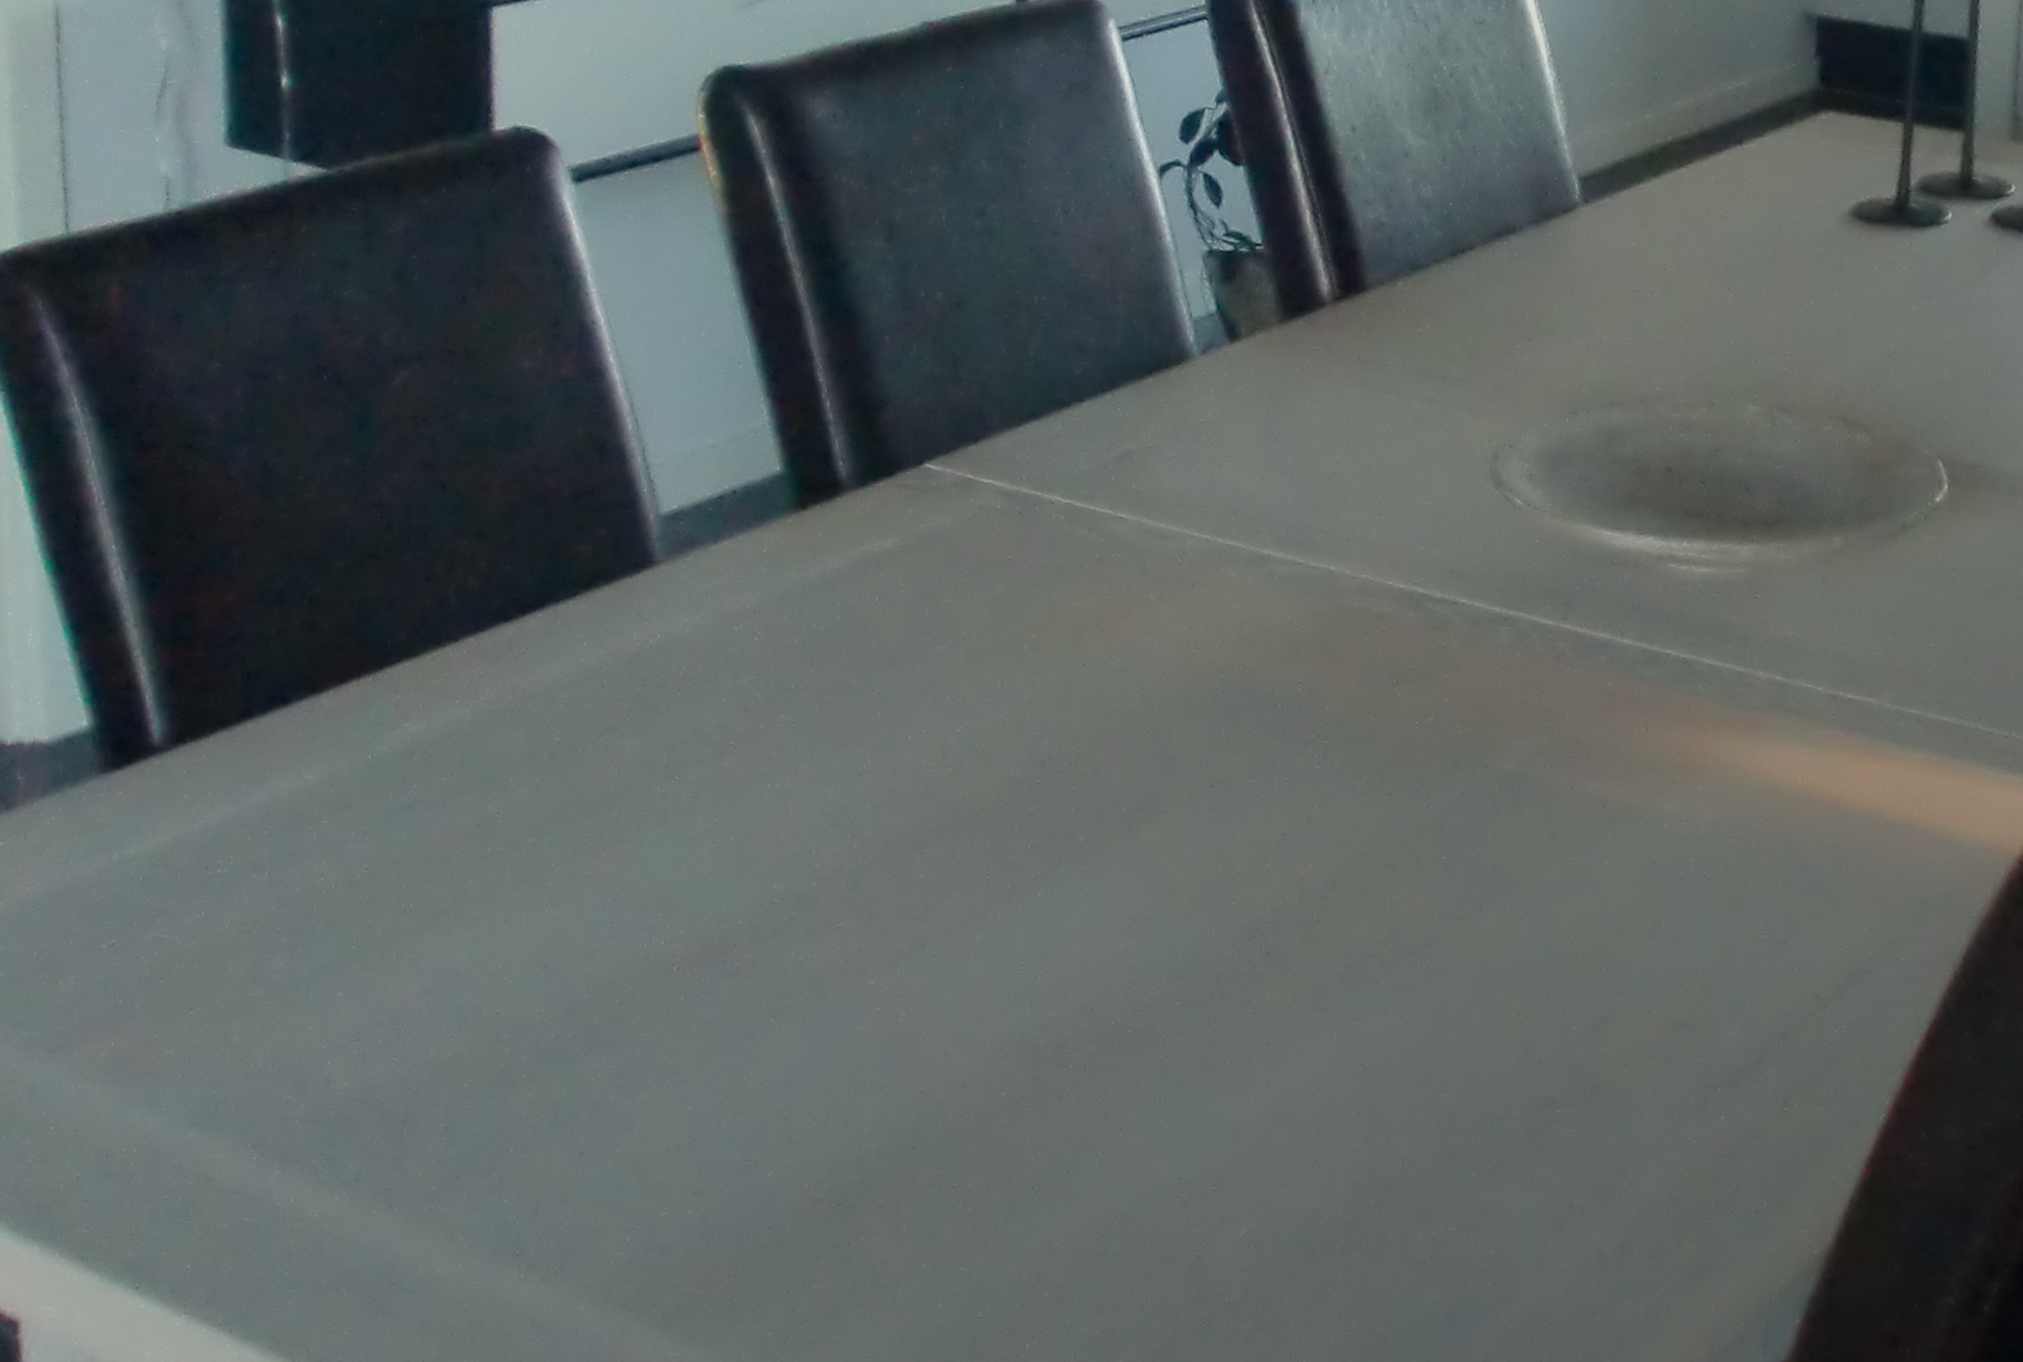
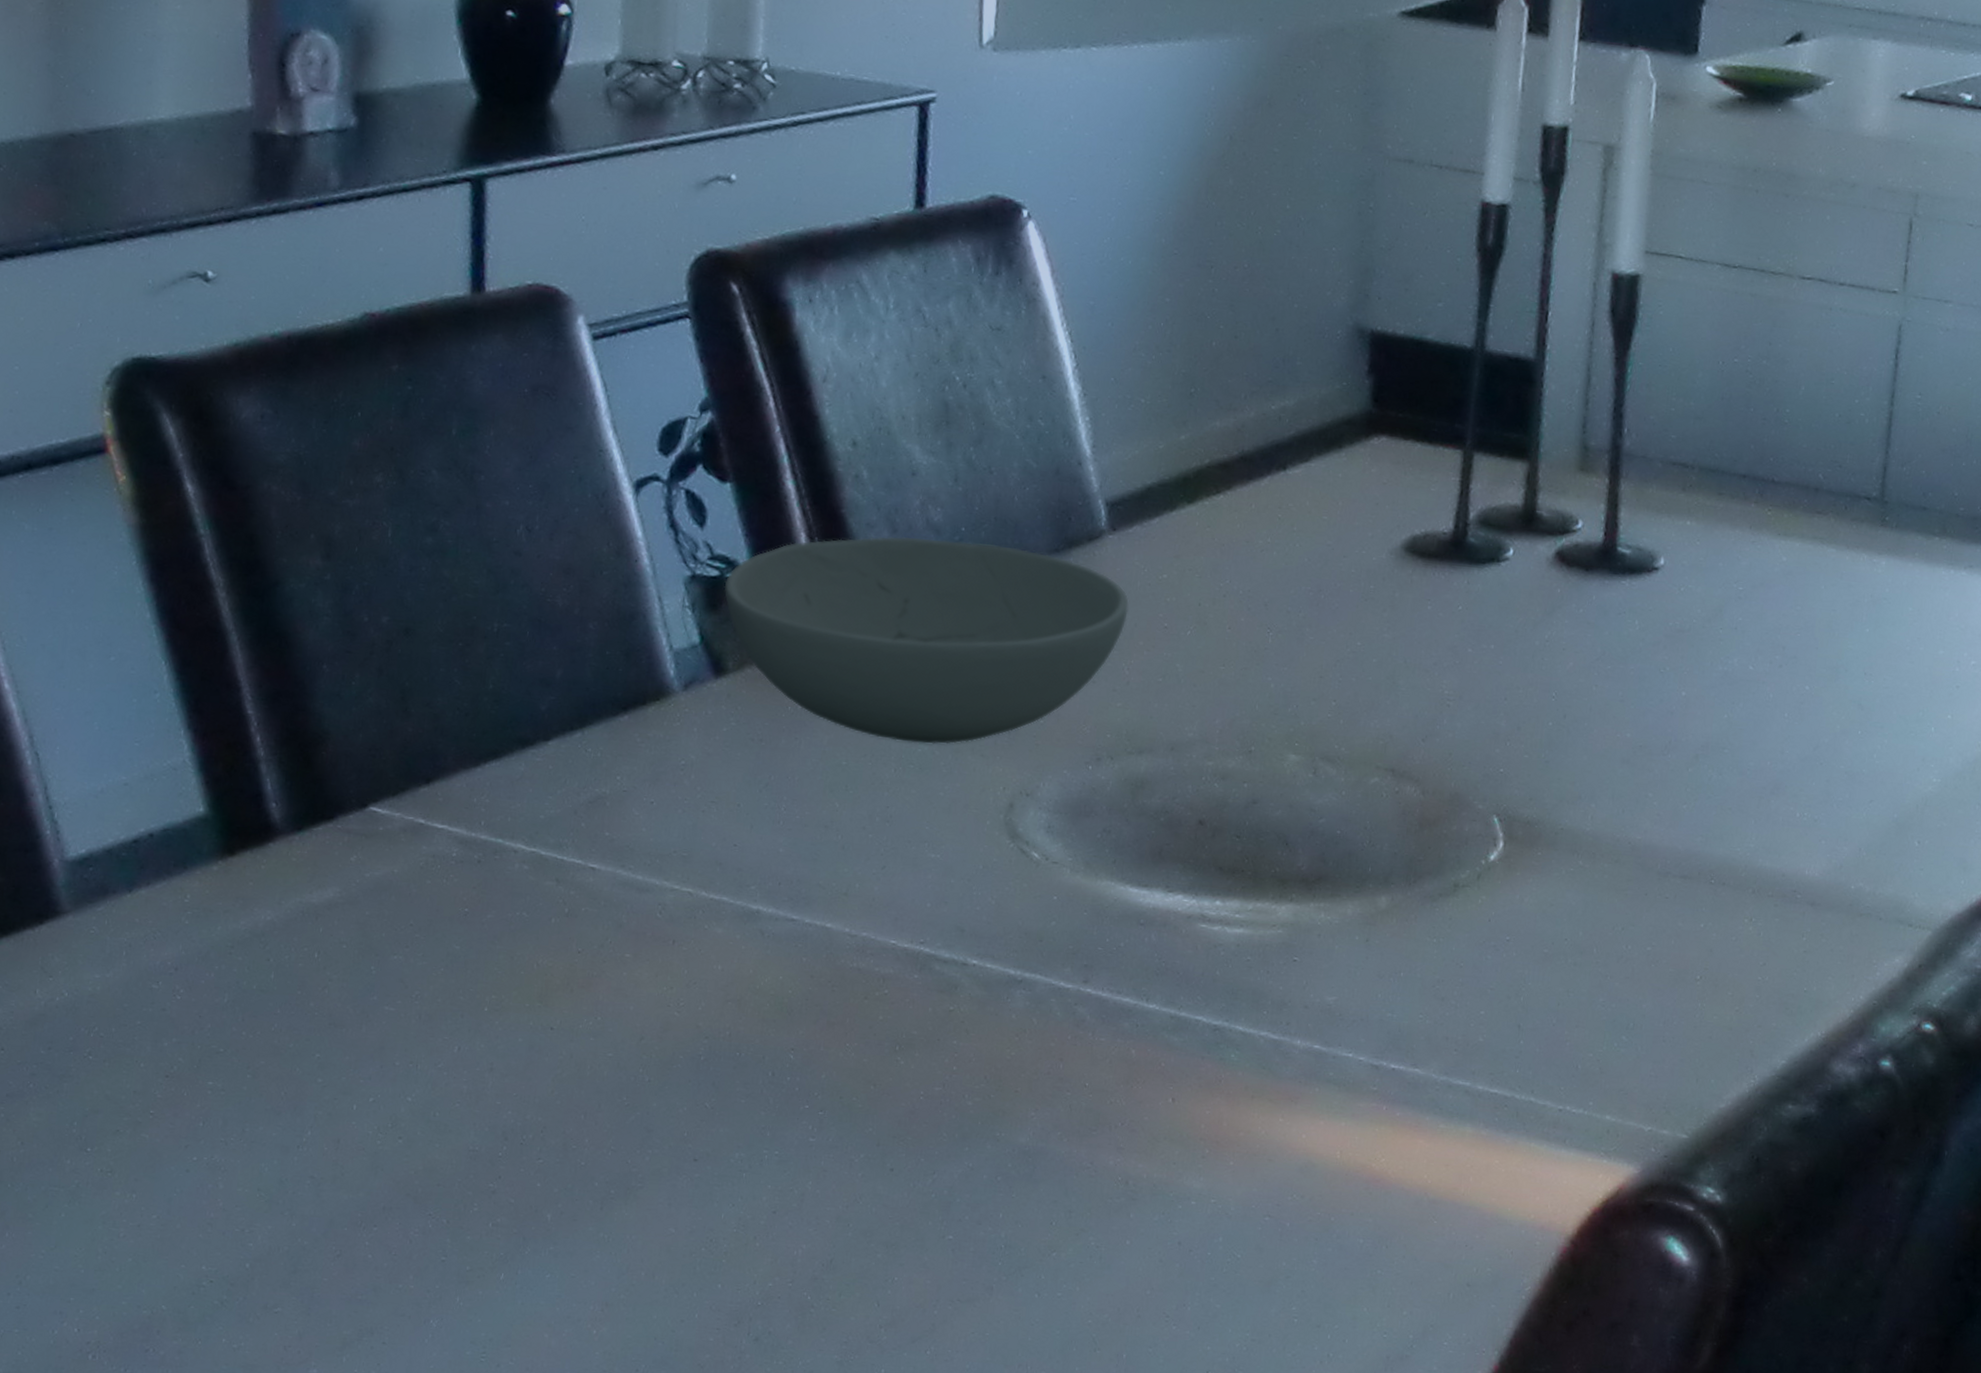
bowl: none [1237,212,1601,401] -> present [723,536,1129,744]

